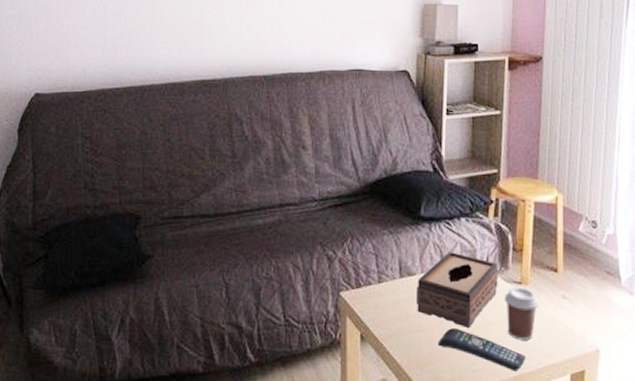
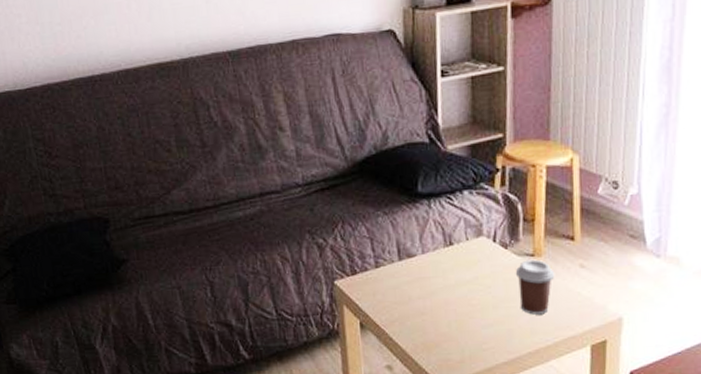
tissue box: present [415,252,498,329] -> none [418,228,508,308]
remote control: present [437,328,525,371] -> none [444,308,541,347]

